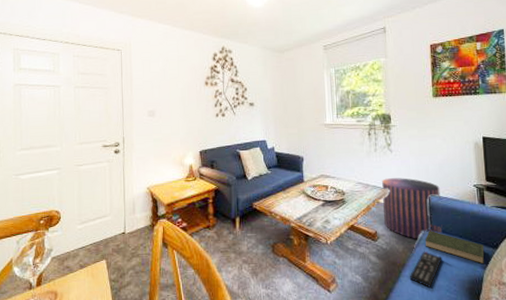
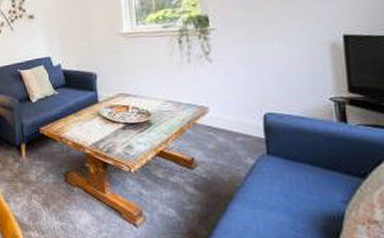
stool: present [382,178,443,239] -> none [199,93,284,167]
remote control: present [409,251,442,288] -> none [238,181,284,224]
book: present [424,231,485,264] -> none [259,156,347,198]

